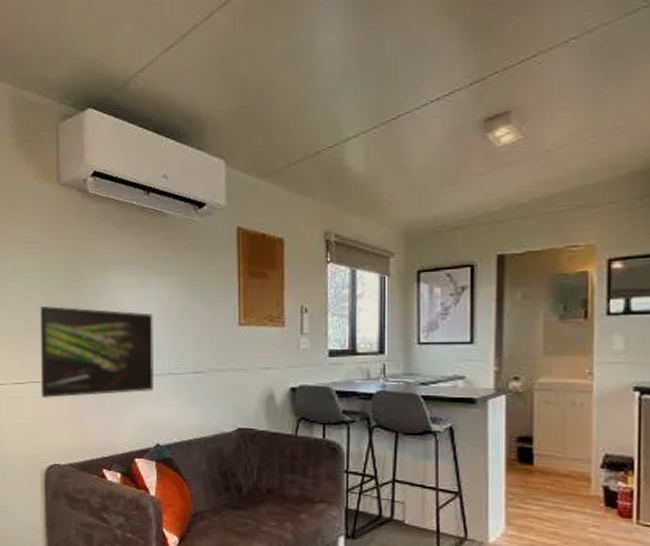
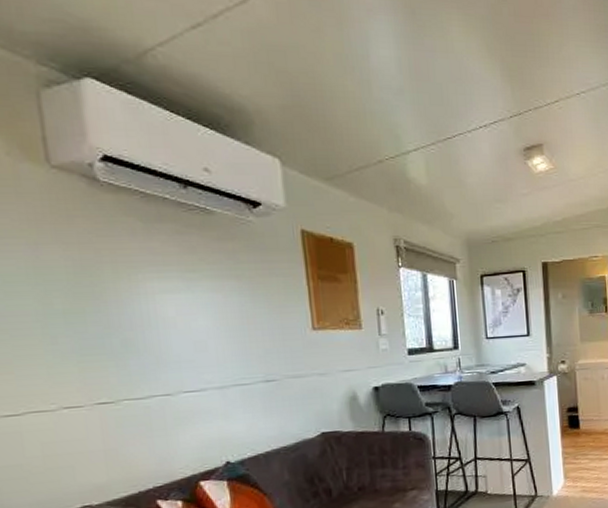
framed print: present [40,306,155,399] -> none [37,316,217,431]

